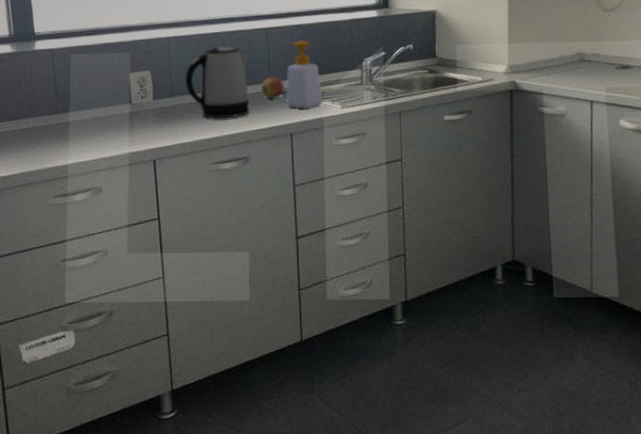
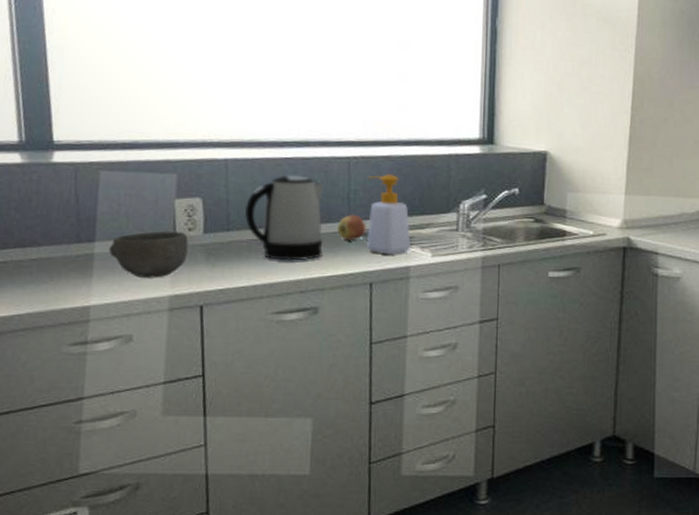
bowl: none [80,100,142,139] -> present [108,231,189,278]

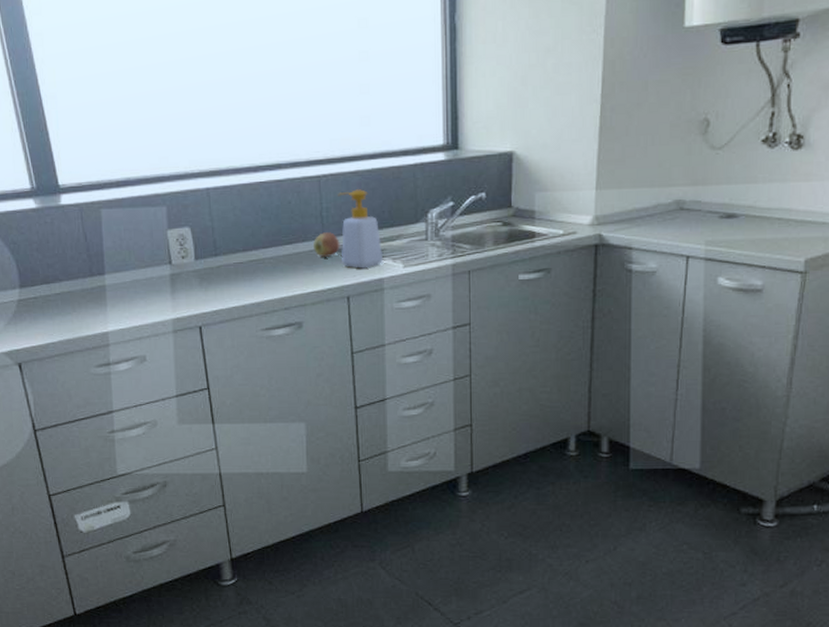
bowl: present [108,231,189,278] -> none [117,260,184,304]
kettle: present [244,174,323,261] -> none [228,198,302,281]

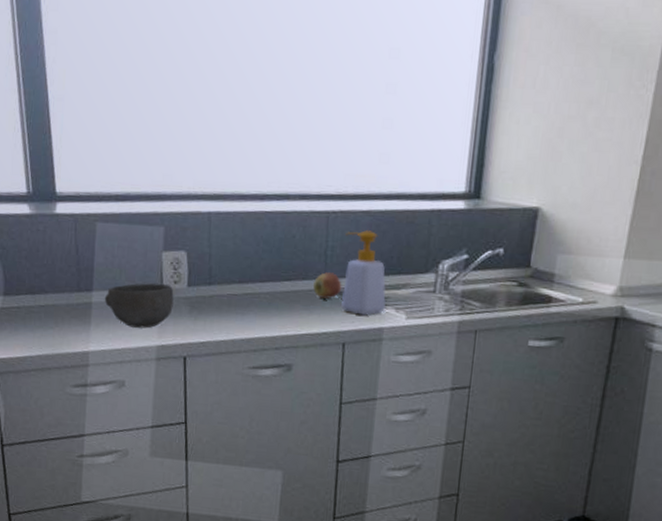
bowl: none [117,260,184,304] -> present [104,283,174,329]

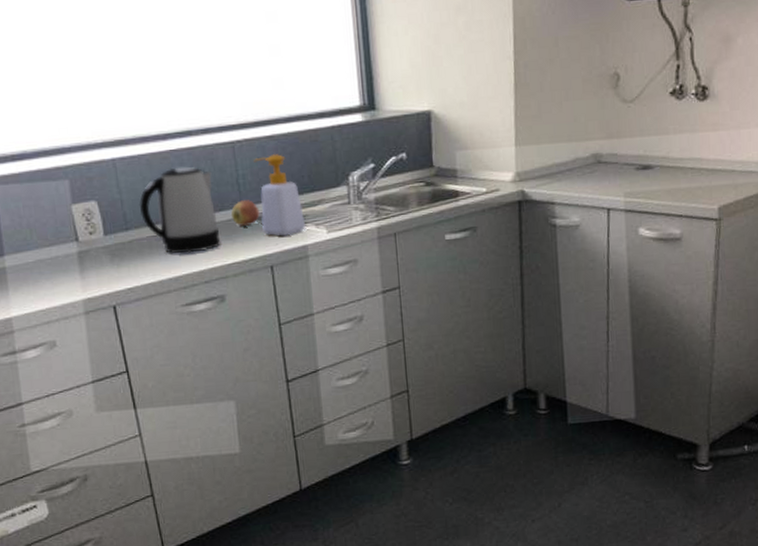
bowl: present [104,283,174,329] -> none [18,237,93,286]
kettle: none [225,229,302,317] -> present [139,166,221,254]

